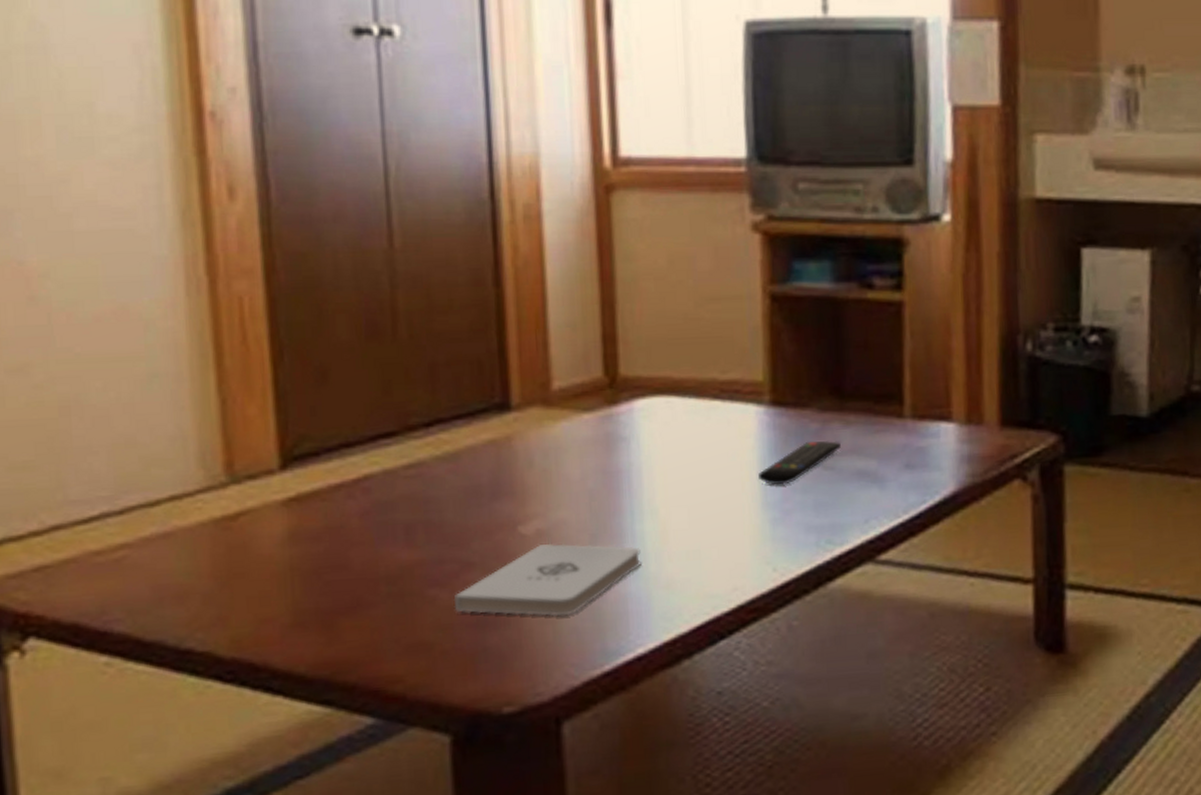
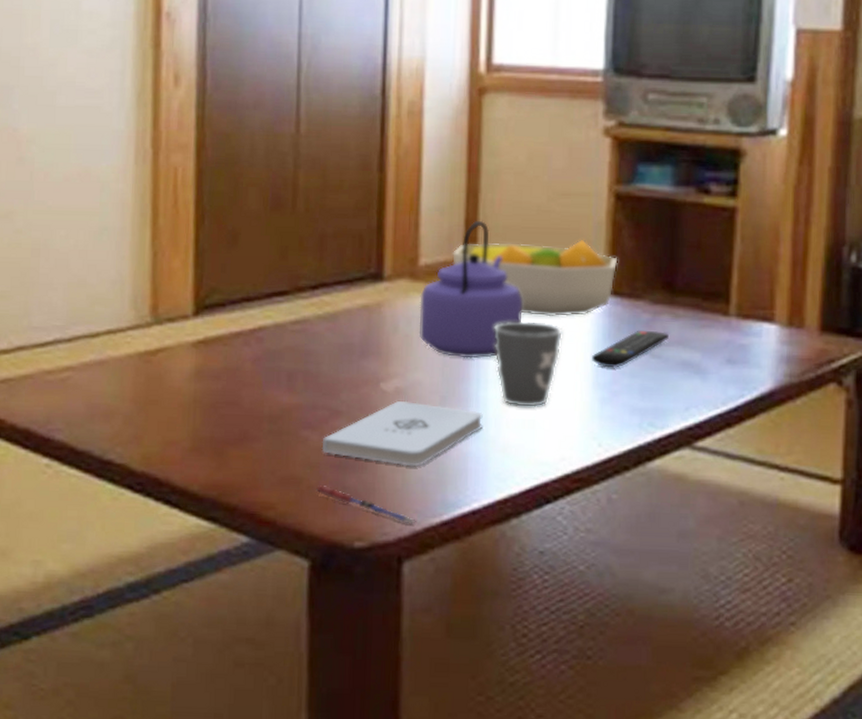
pen: none [452,647,575,681] -> present [316,484,417,525]
kettle: none [556,334,678,490] -> present [419,220,524,359]
fruit bowl: none [589,347,779,436] -> present [451,239,618,317]
mug: none [645,440,725,538] -> present [494,320,563,408]

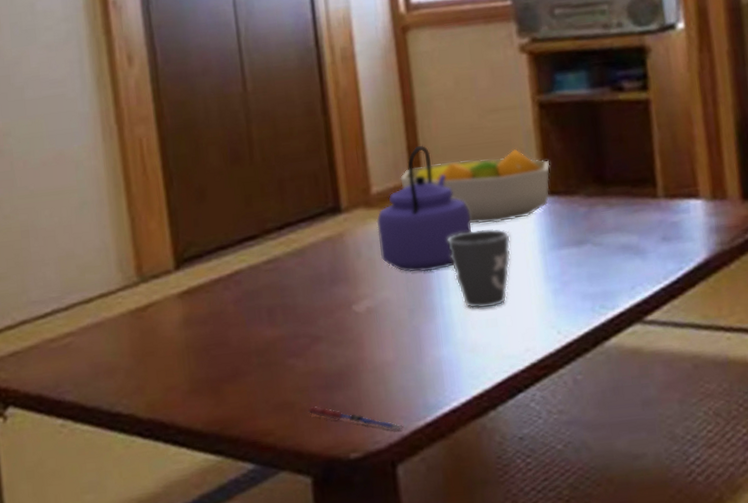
notepad: present [321,401,483,466] -> none [307,318,450,378]
remote control: present [592,330,669,368] -> none [540,221,606,262]

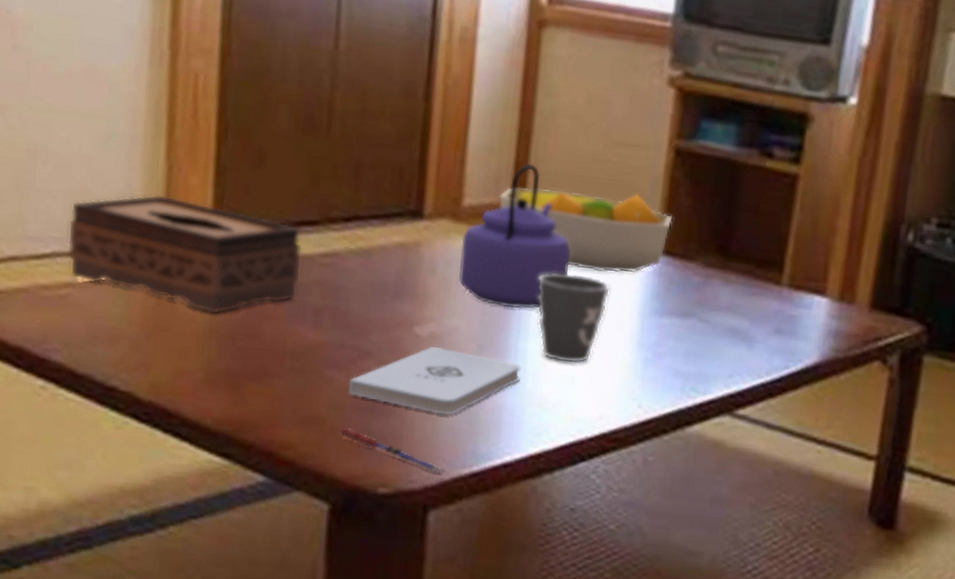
tissue box: none [61,242,252,333] -> present [67,194,302,315]
notepad: none [307,318,450,378] -> present [347,347,521,415]

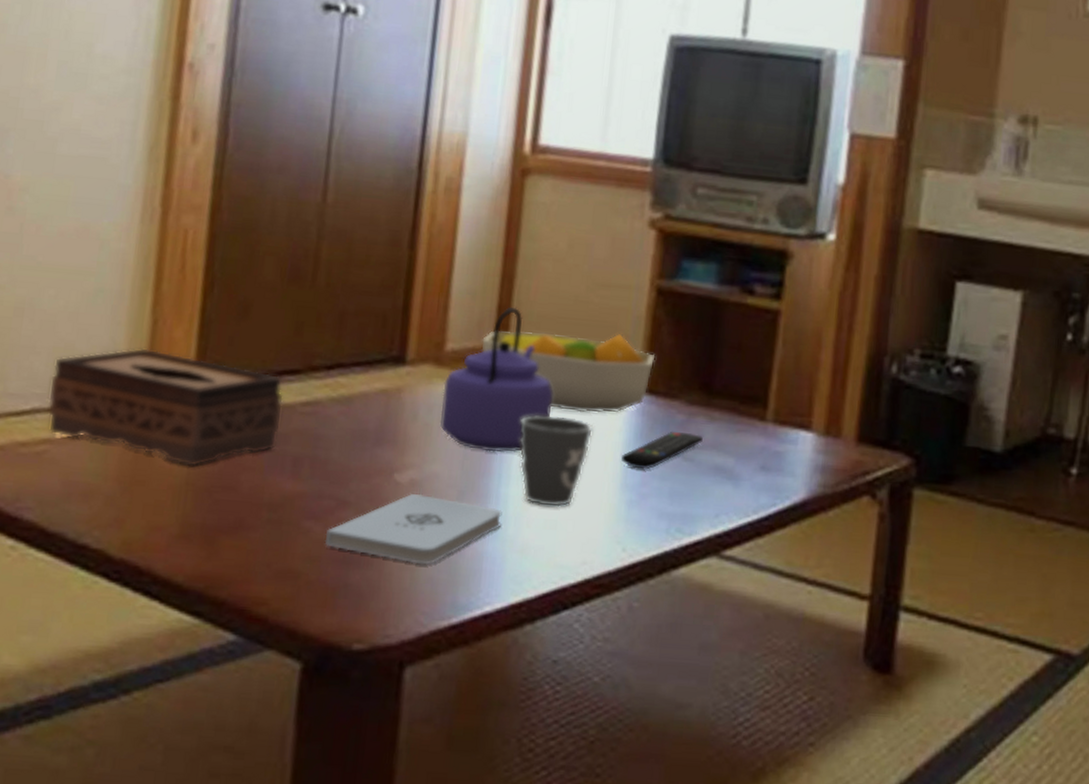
pen: present [340,427,446,474] -> none [315,580,424,627]
remote control: none [638,292,719,330] -> present [621,431,703,470]

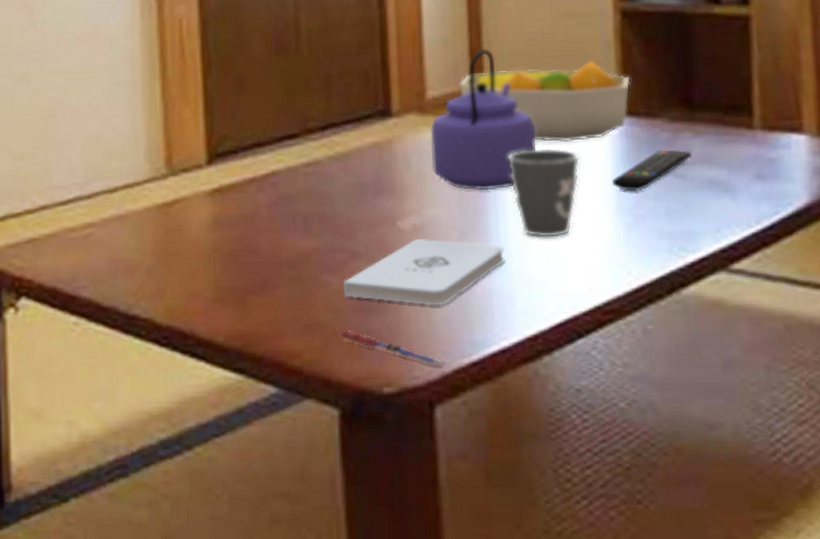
tissue box: present [47,348,283,467] -> none [86,131,288,235]
pen: none [315,580,424,627] -> present [341,329,446,367]

